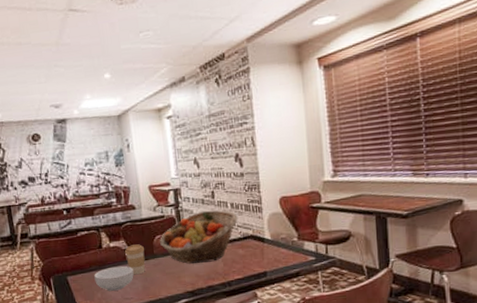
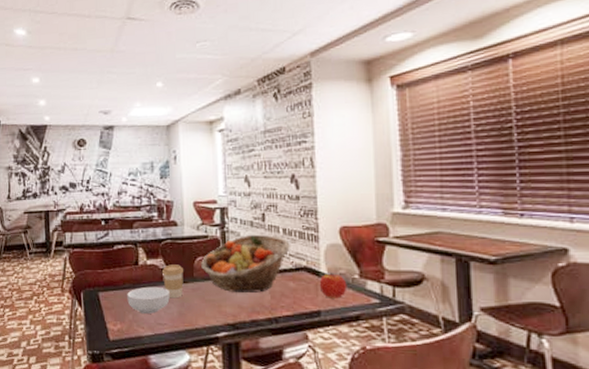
apple: none [264,238,288,260] -> present [319,273,347,299]

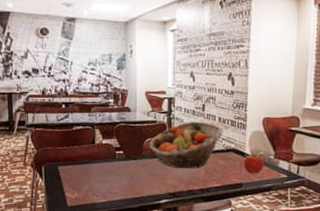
cereal bowl: present [127,286,170,314] -> none [84,162,121,185]
coffee cup: present [162,264,184,299] -> none [116,144,135,172]

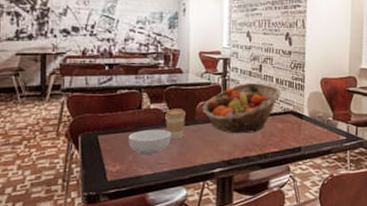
cereal bowl: none [84,162,121,185] -> present [128,129,171,154]
coffee cup: none [116,144,135,172] -> present [165,109,187,140]
apple: present [243,154,265,174] -> none [301,116,323,137]

